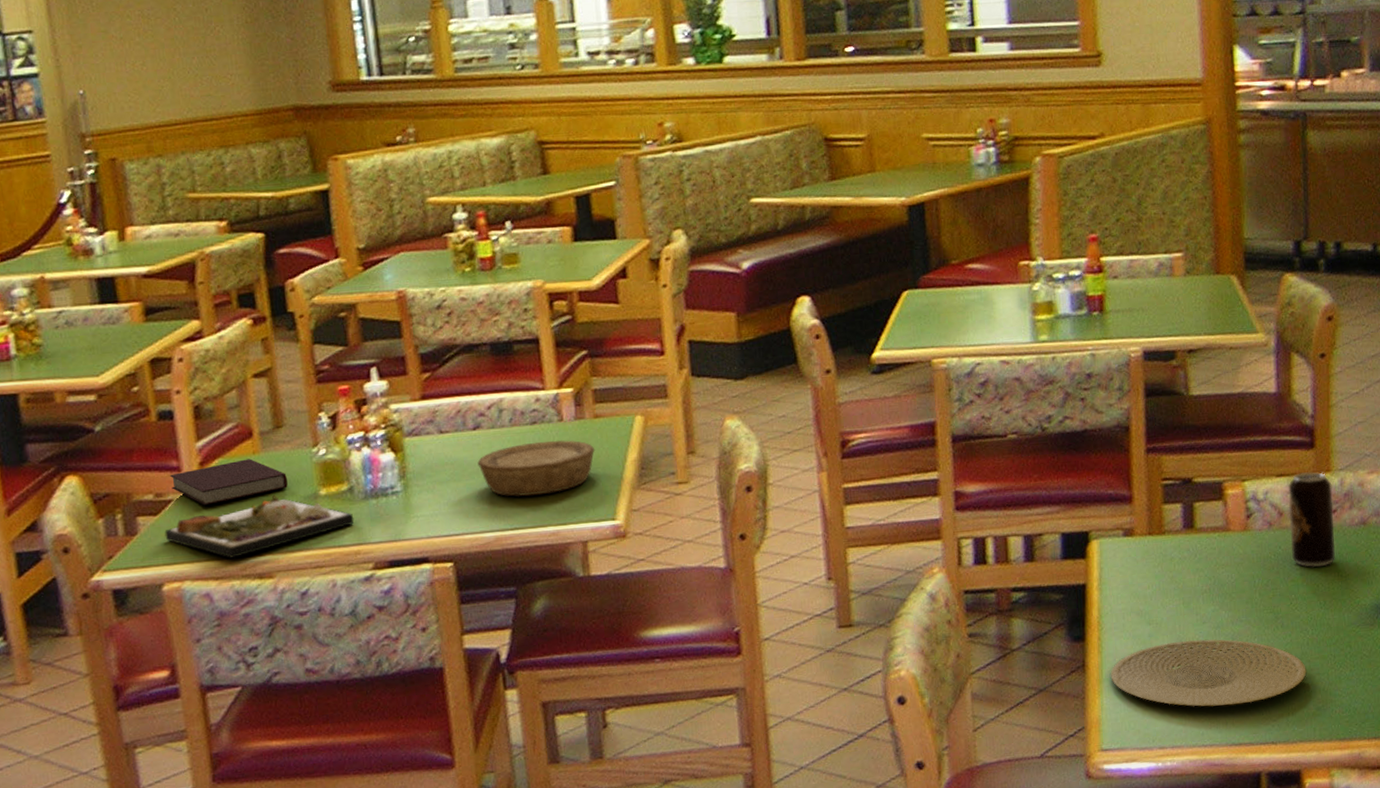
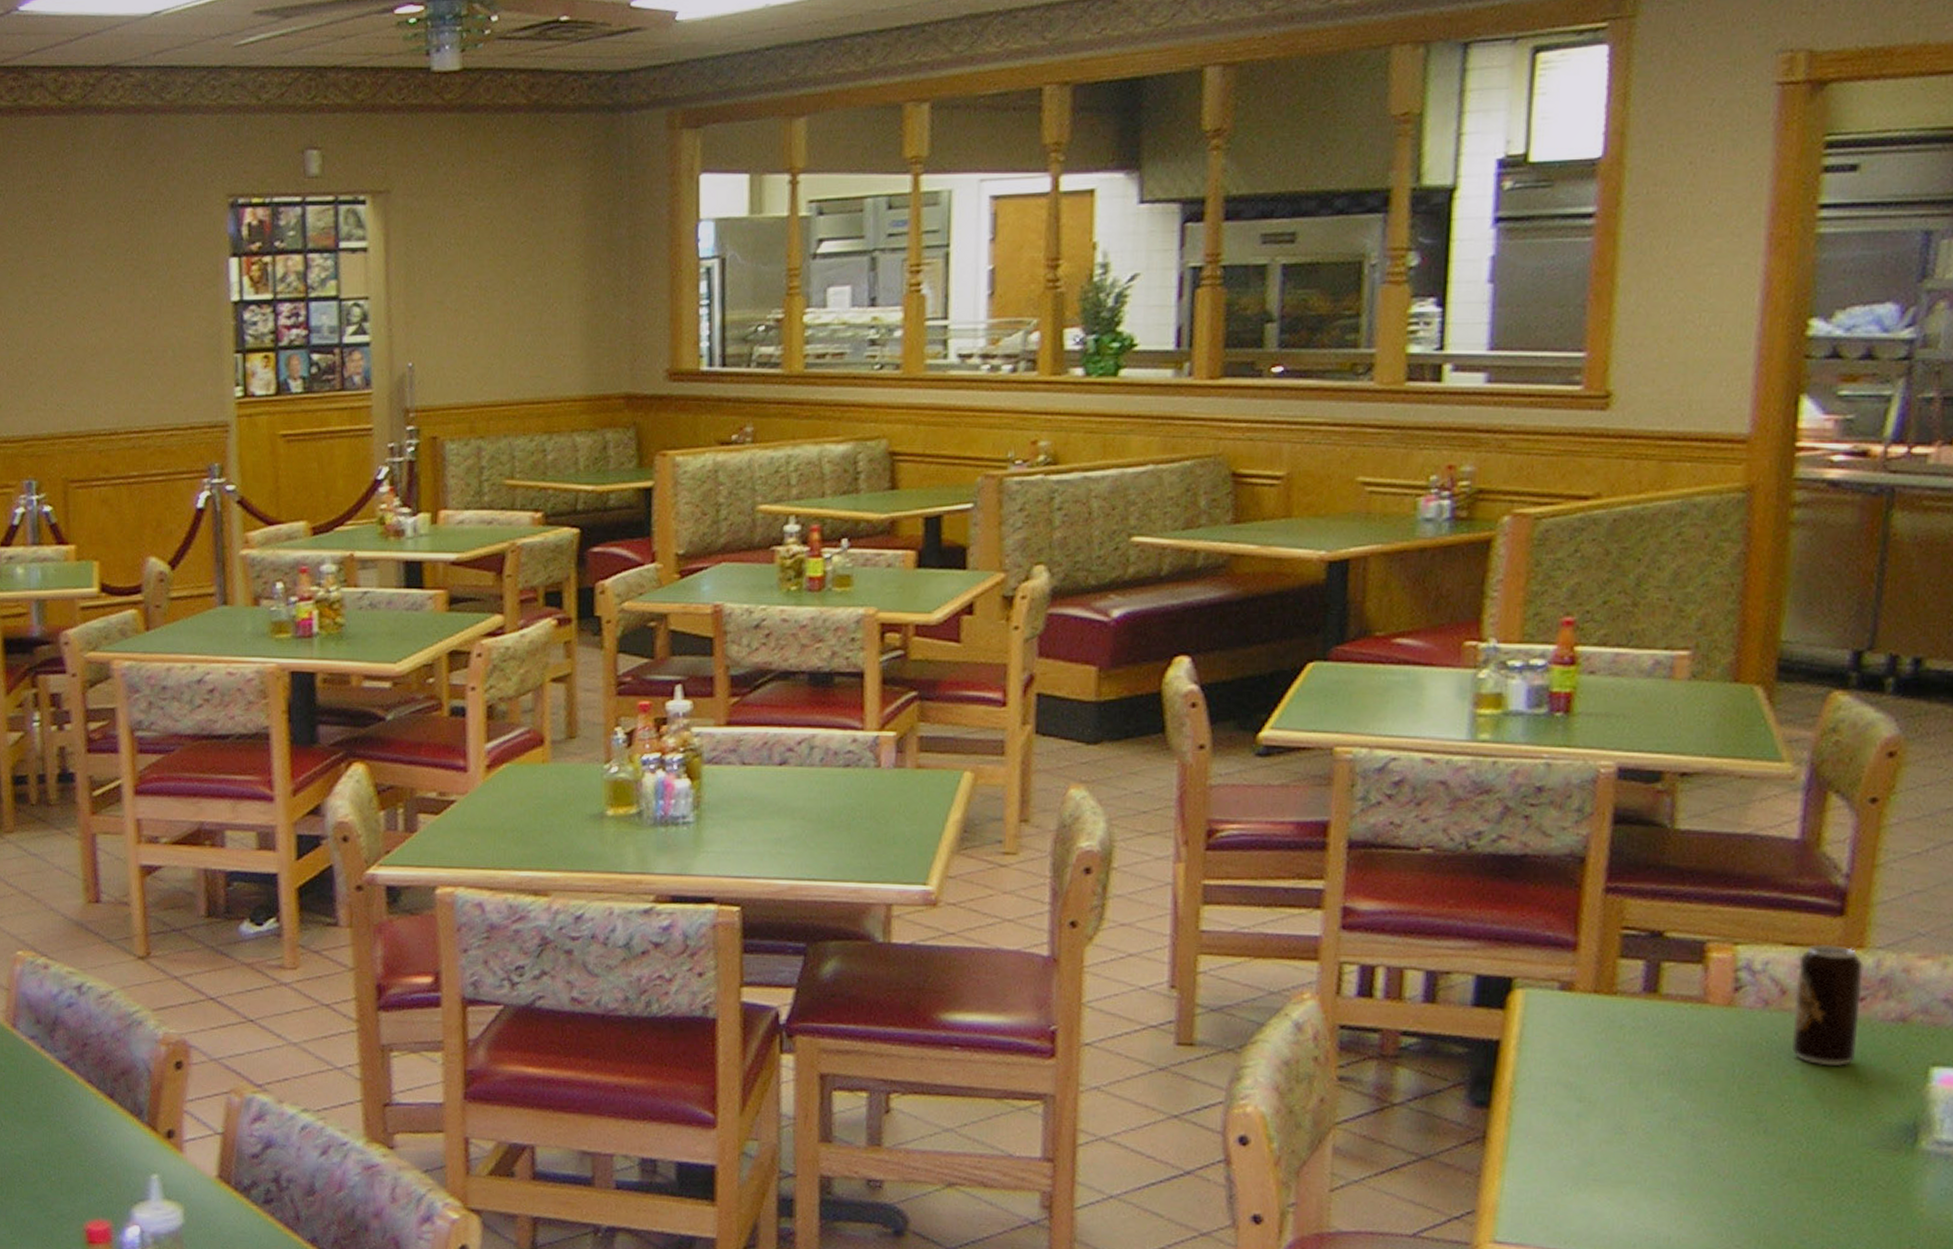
dinner plate: present [164,494,355,558] -> none [444,808,640,870]
notebook: present [169,459,288,506] -> none [455,767,575,811]
bowl: present [477,439,595,497] -> none [779,787,913,846]
plate: present [1110,639,1307,707] -> none [1518,1127,1793,1219]

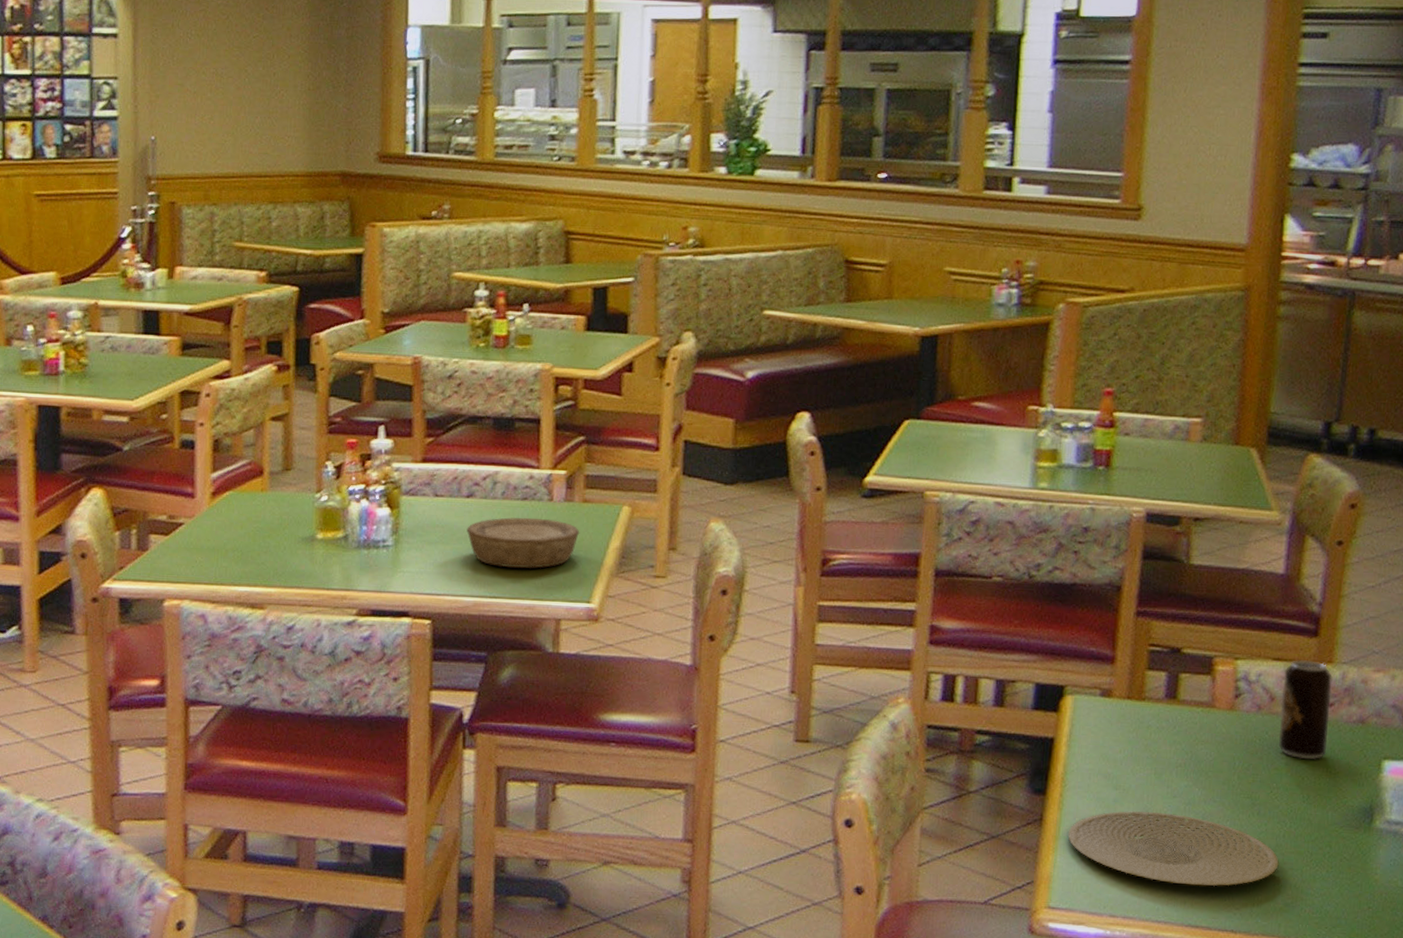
bowl: none [779,787,913,846] -> present [466,517,580,569]
plate: none [1518,1127,1793,1219] -> present [1067,811,1279,887]

